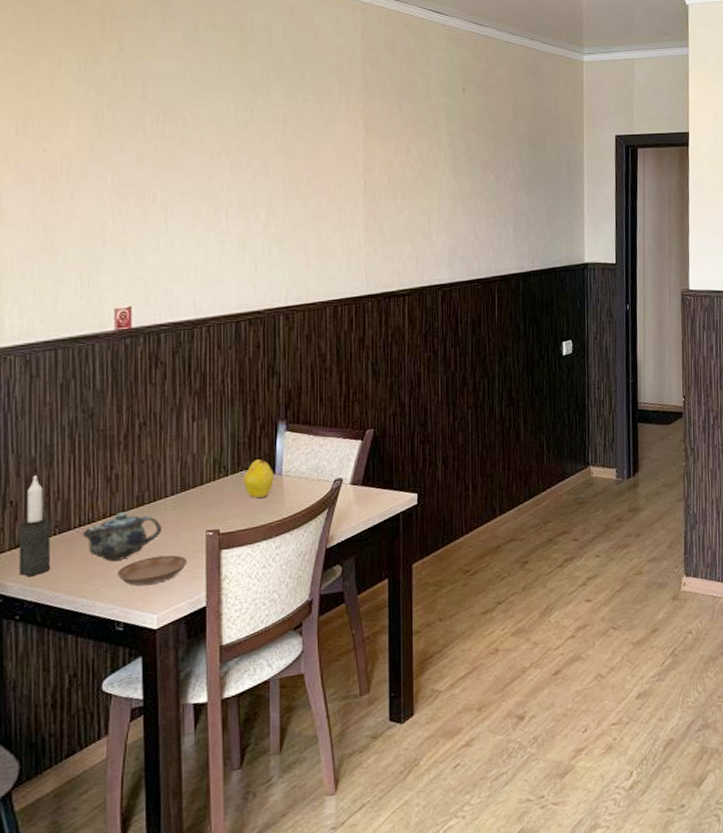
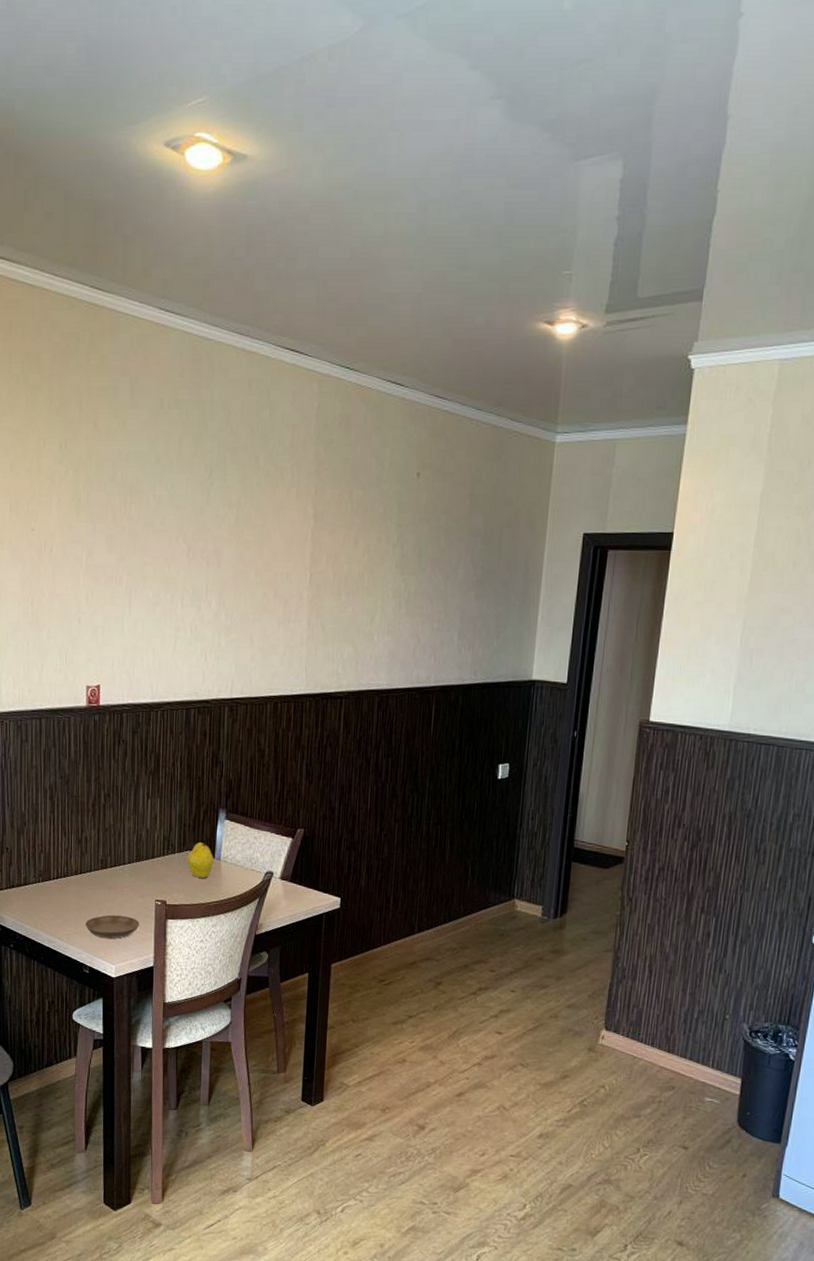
candle: present [18,475,50,577] -> none [12,828,36,914]
teapot: present [81,512,161,561] -> none [58,871,120,913]

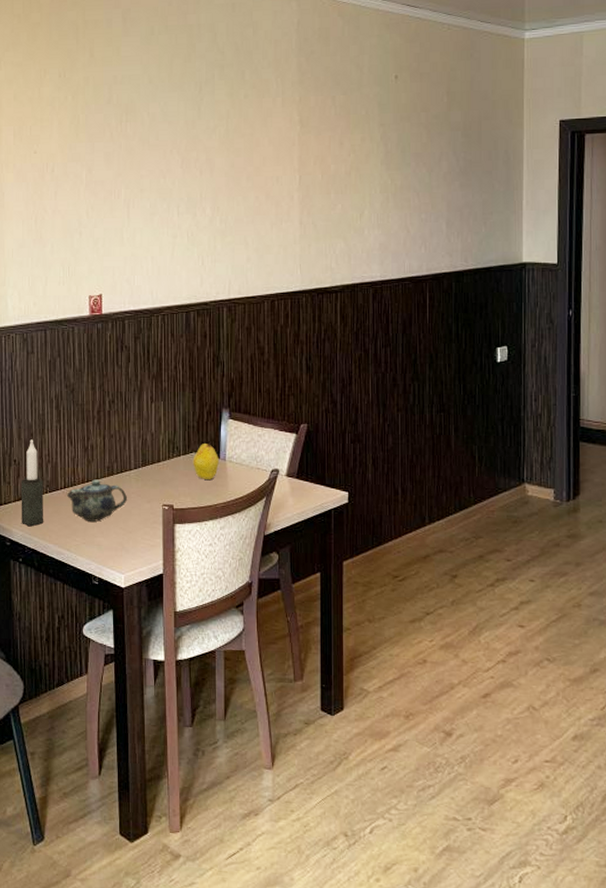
candle: none [12,828,36,914] -> present [21,439,43,527]
teapot: none [58,871,120,913] -> present [66,479,127,522]
saucer: present [85,914,140,939] -> none [93,522,148,548]

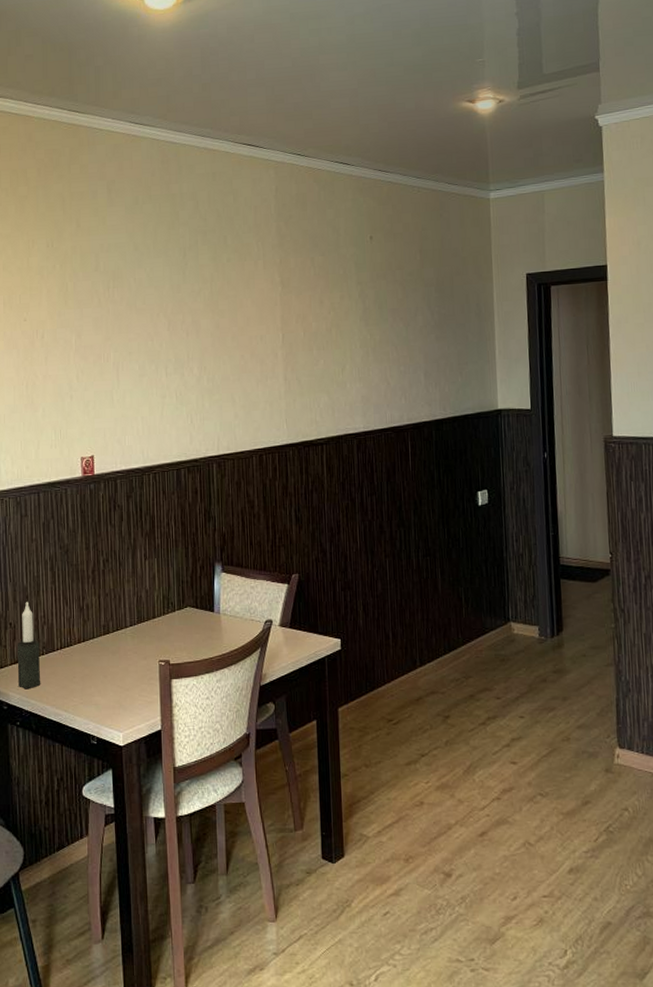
teapot: present [66,479,127,522] -> none [62,638,123,681]
fruit: present [192,442,219,479] -> none [187,597,213,633]

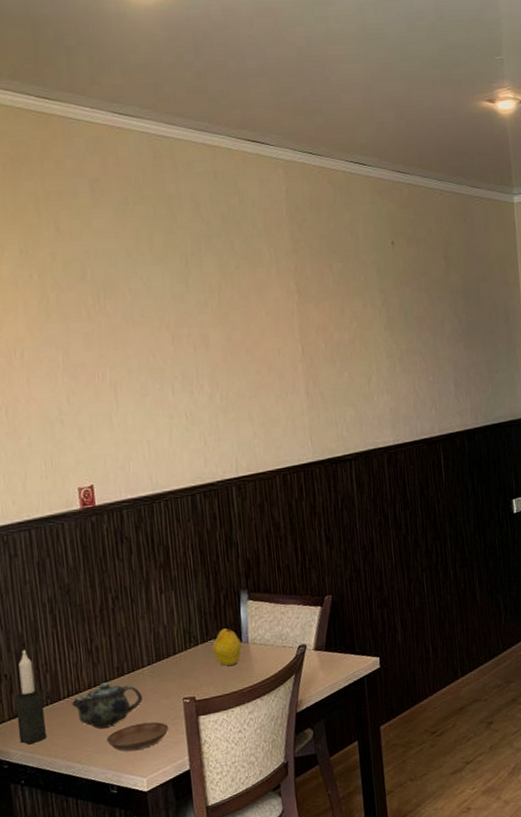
teapot: none [62,638,123,681] -> present [71,682,142,728]
saucer: none [91,680,145,706] -> present [106,721,169,751]
fruit: none [187,597,213,633] -> present [212,627,241,666]

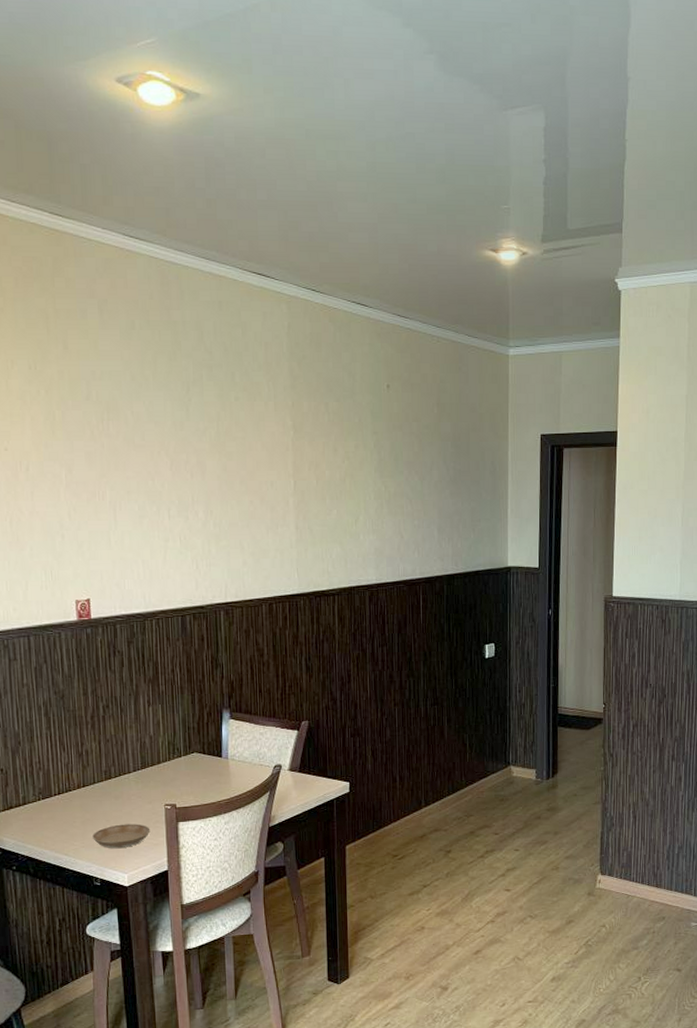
candle: present [15,650,46,745] -> none [10,748,37,835]
teapot: present [71,682,142,728] -> none [61,784,127,825]
fruit: present [212,627,241,666] -> none [194,742,221,778]

